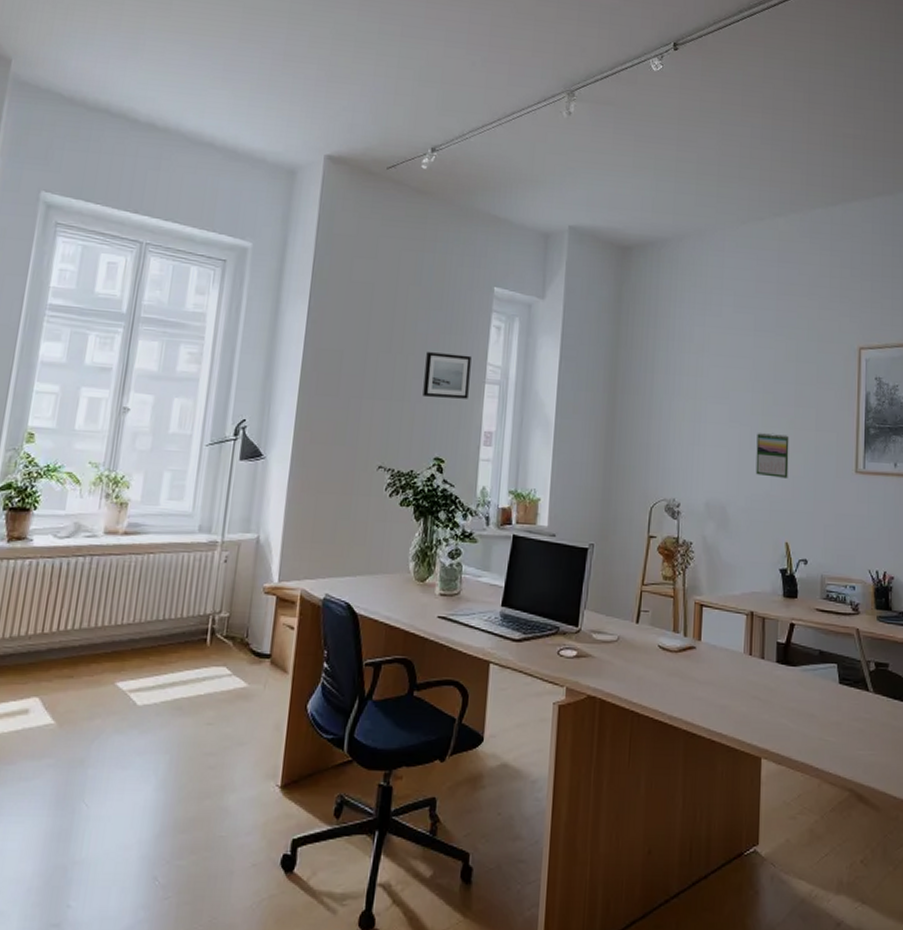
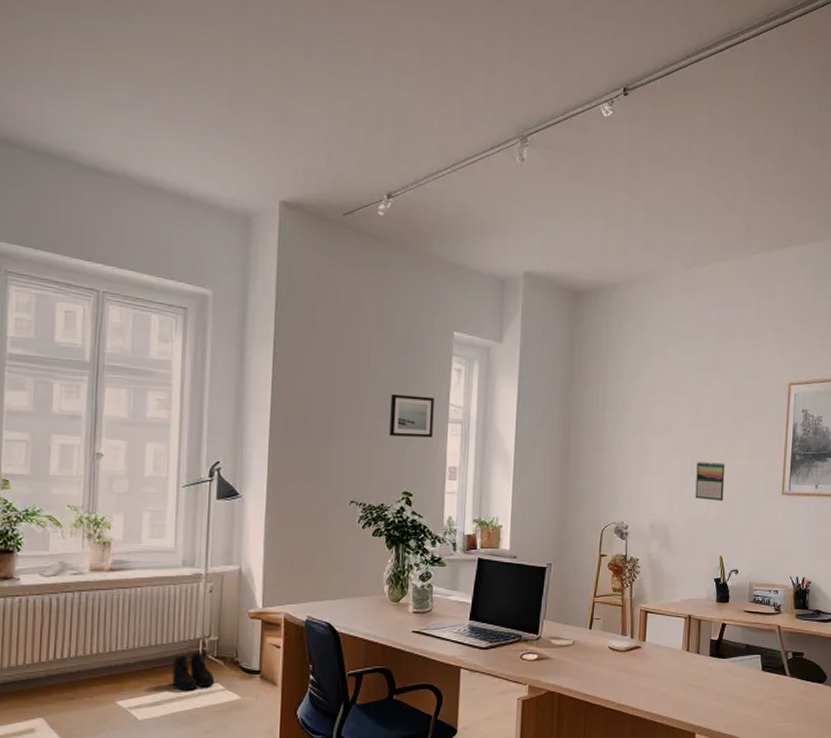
boots: none [176,630,222,674] -> present [172,652,215,691]

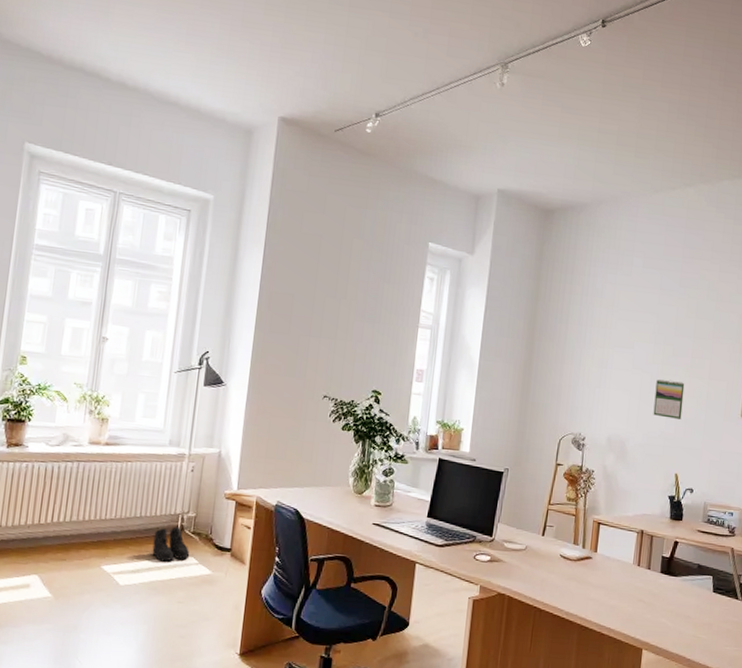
wall art: present [389,394,434,438] -> none [363,298,407,341]

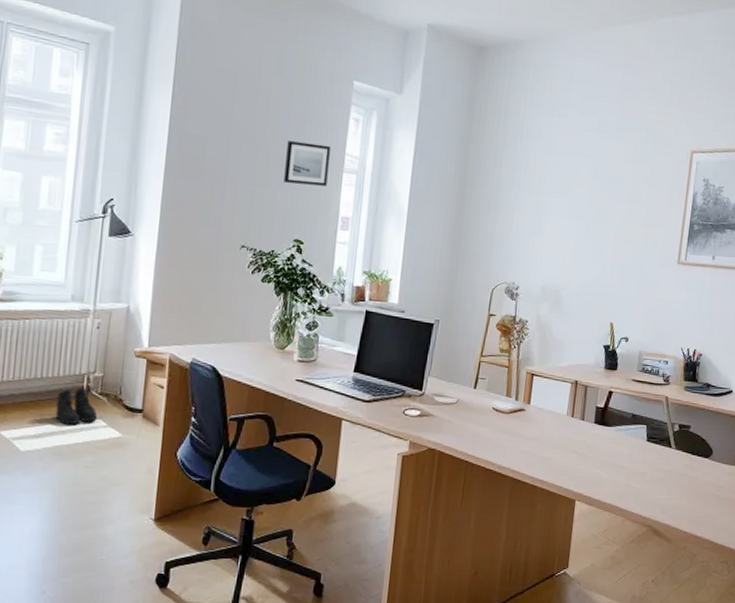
wall art: none [363,298,407,341] -> present [284,141,331,186]
calendar: present [653,379,685,419] -> none [588,226,622,267]

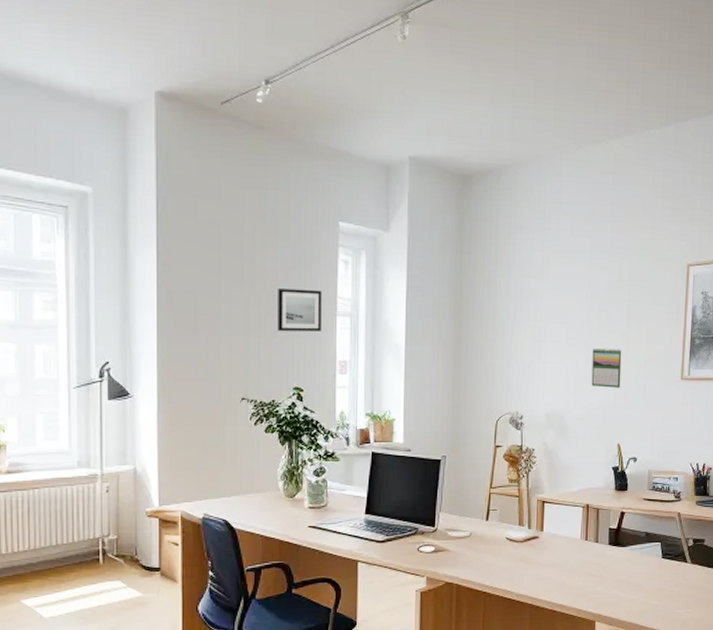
boots: present [55,387,98,425] -> none [74,551,116,589]
calendar: none [588,226,622,267] -> present [591,348,622,388]

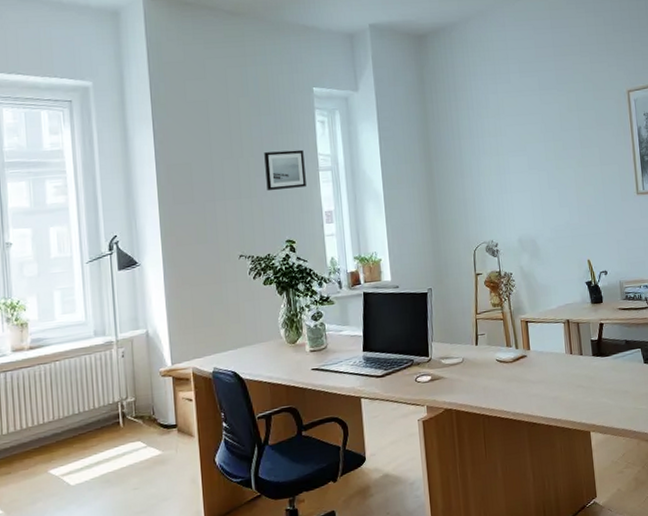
calendar: present [591,348,622,388] -> none [553,173,583,210]

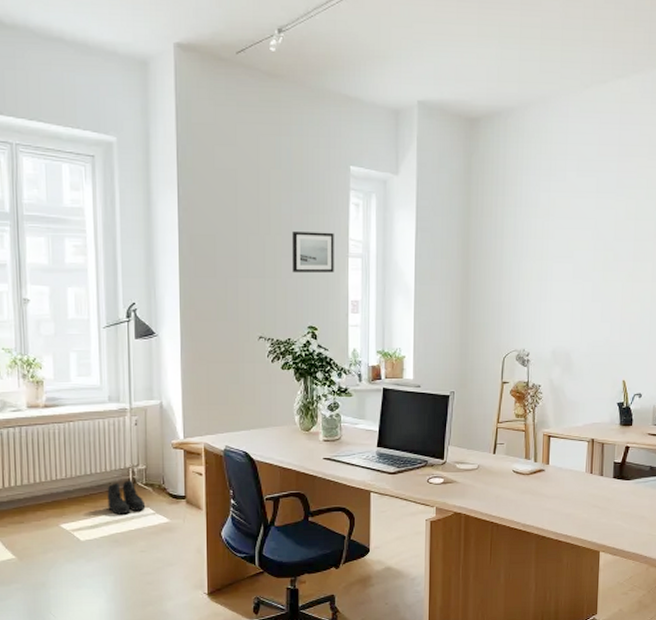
boots: none [96,414,137,453] -> present [107,480,146,515]

